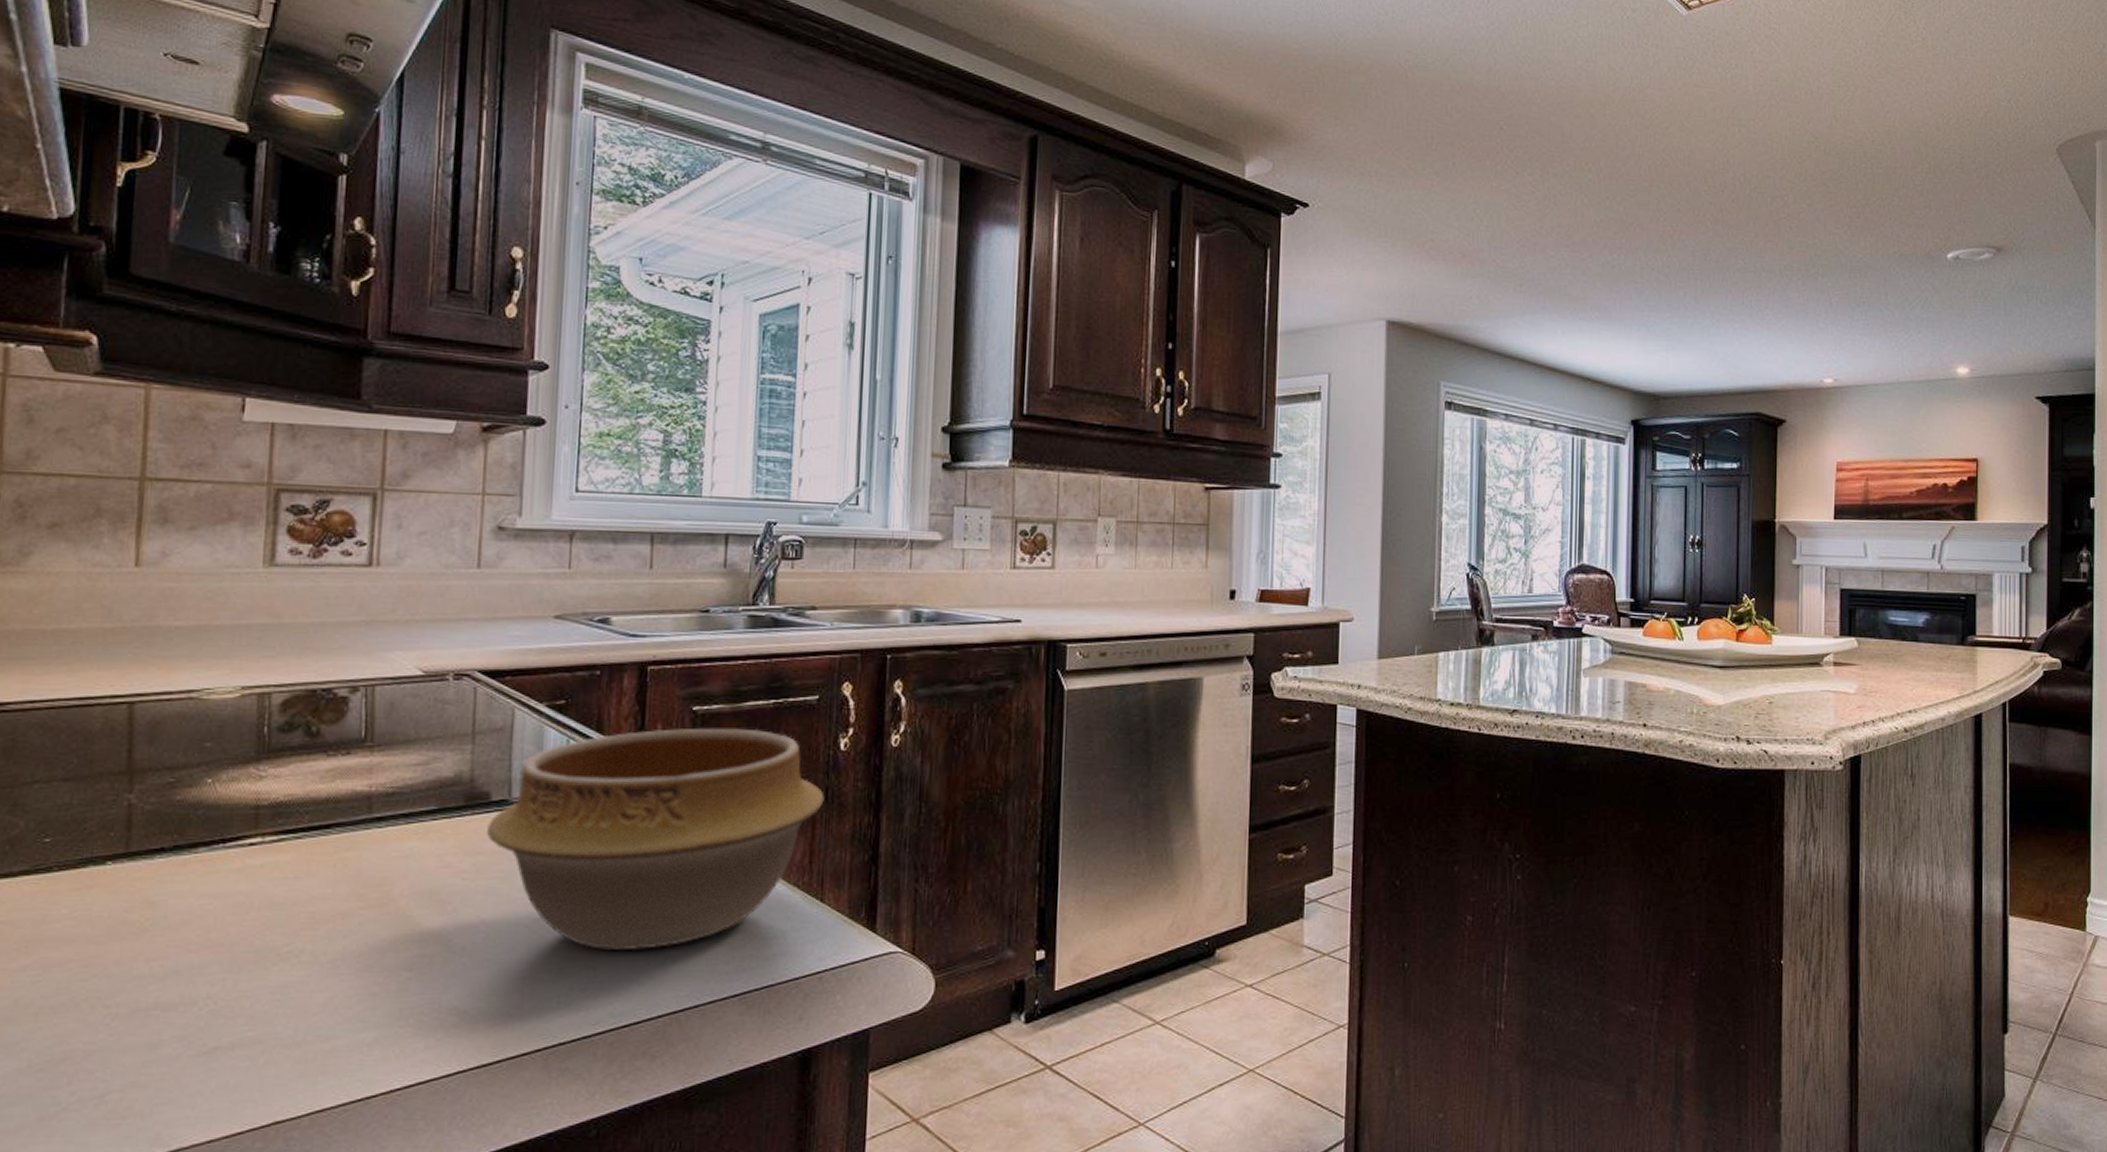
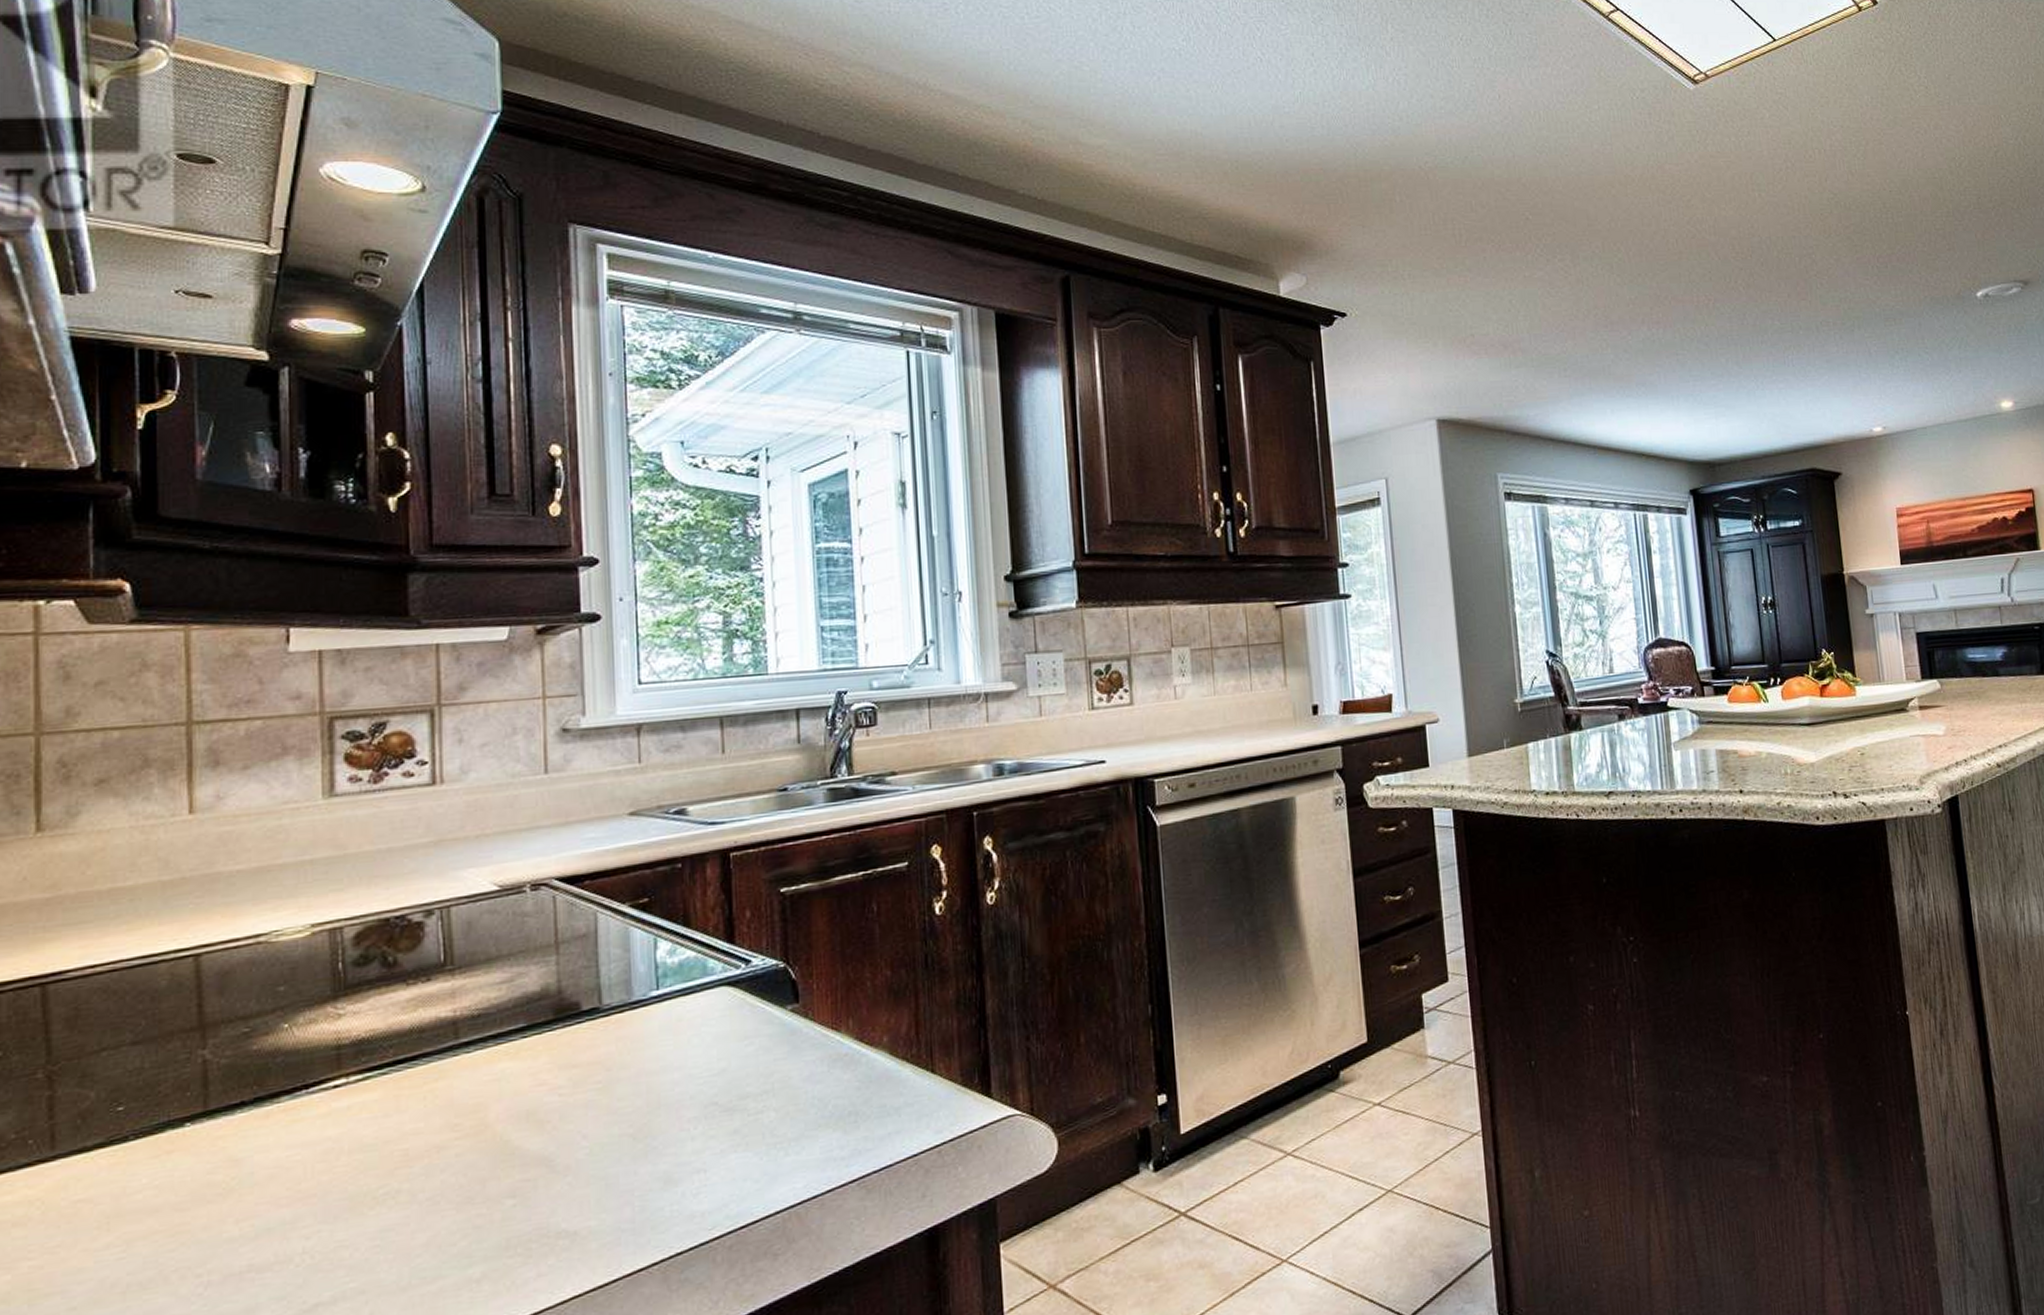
bowl: present [485,728,825,950] -> none [579,904,925,1151]

